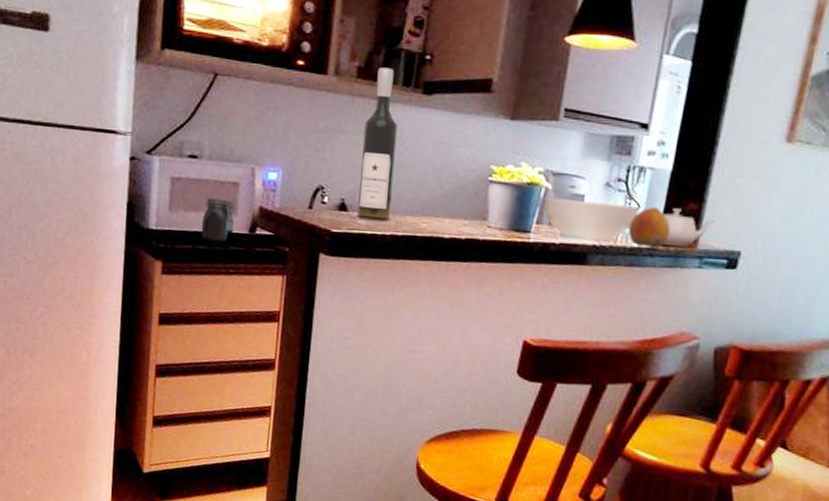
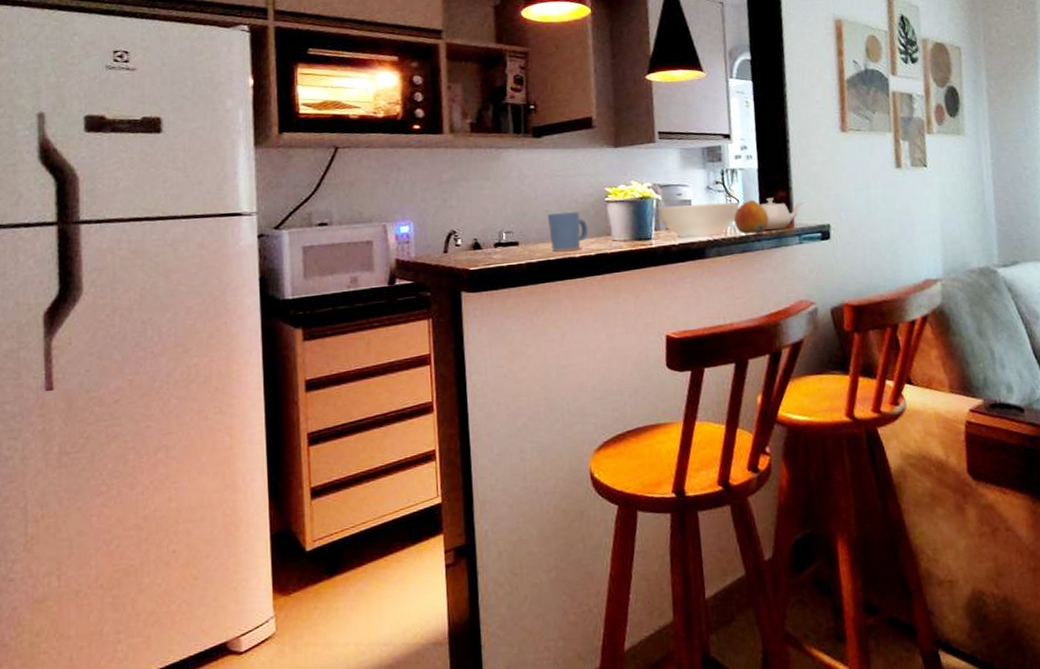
jar: present [201,198,235,248] -> none [339,259,374,306]
bottle: present [357,67,399,222] -> none [485,120,522,255]
mug: none [420,184,464,231] -> present [547,212,589,253]

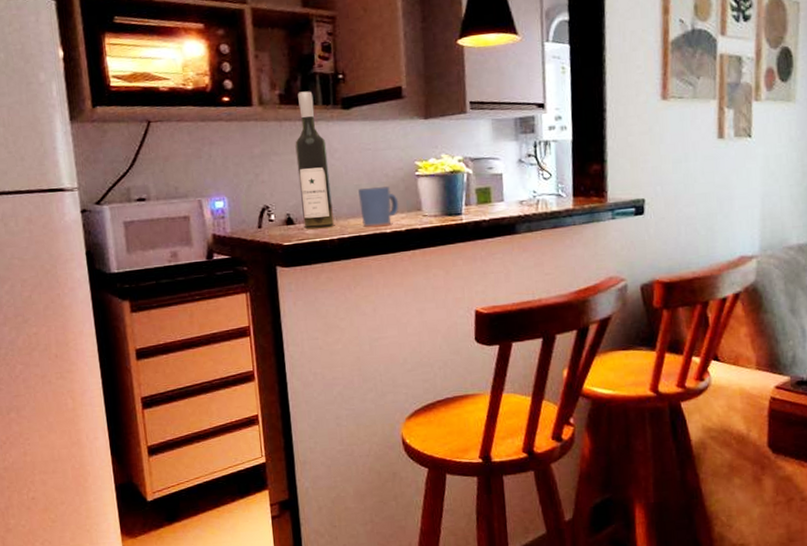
bottle: none [485,120,522,255] -> present [295,91,334,230]
bowl: present [658,201,739,238] -> none [468,175,552,213]
fruit: present [733,199,769,235] -> none [545,173,582,211]
teapot: present [761,198,804,231] -> none [574,171,619,206]

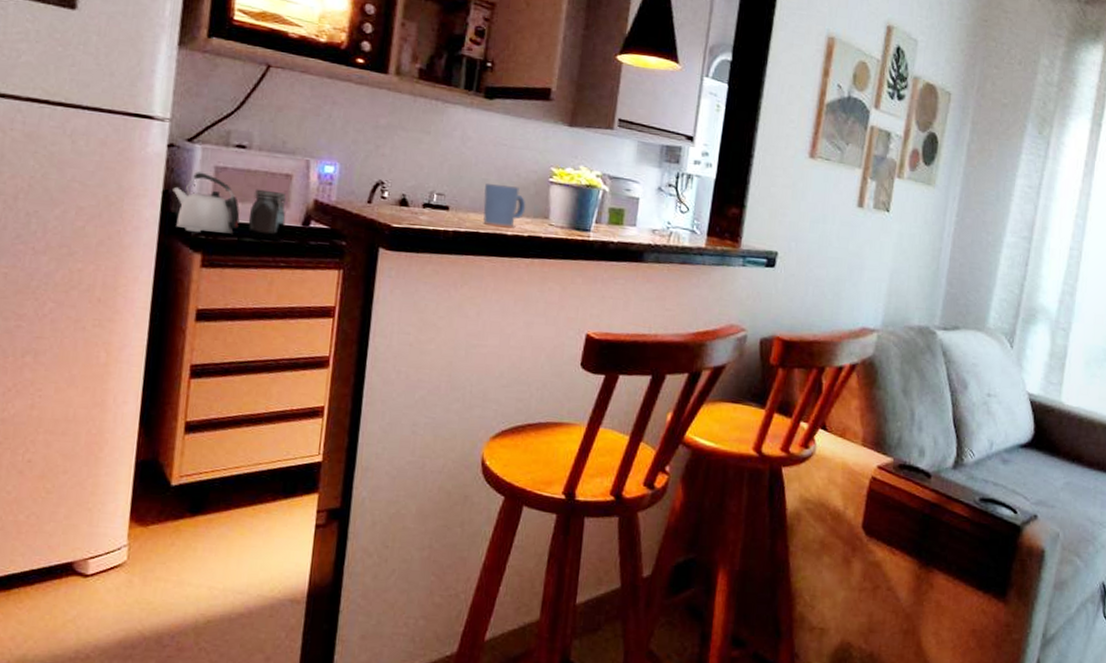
kettle: none [93,229,155,284] -> present [173,172,240,235]
jar: none [160,234,194,279] -> present [247,189,287,241]
bottle: present [295,91,334,230] -> none [419,70,461,218]

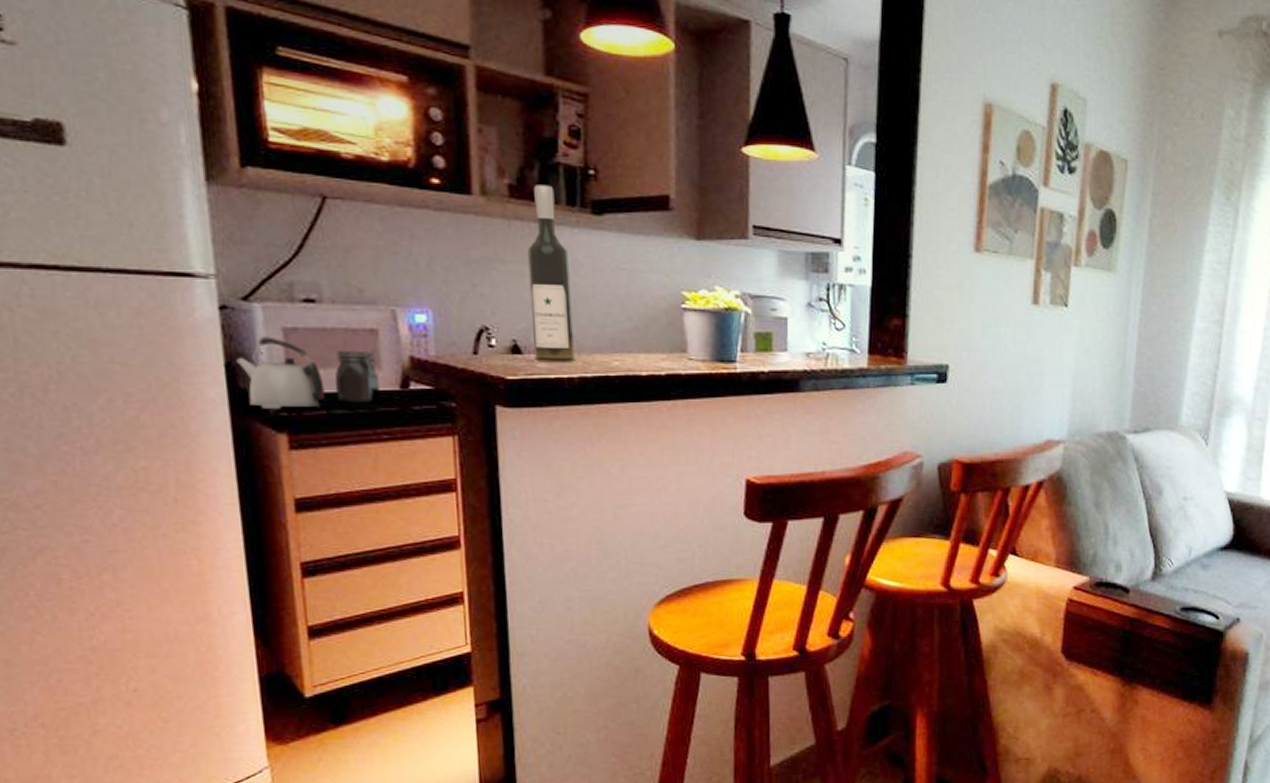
bottle: none [419,70,461,218] -> present [527,185,575,364]
mug: present [483,183,526,228] -> none [607,316,659,368]

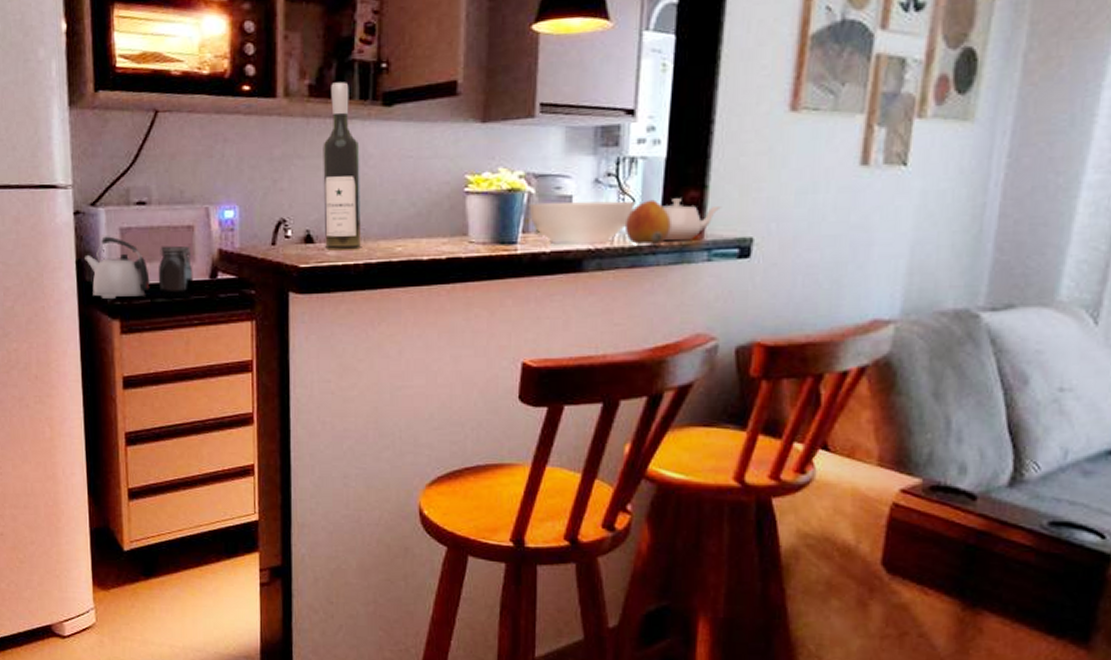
bowl: none [746,323,845,365] -> present [529,200,635,245]
fruit: none [836,325,878,370] -> present [624,199,671,247]
teapot: none [870,325,922,365] -> present [663,198,722,241]

